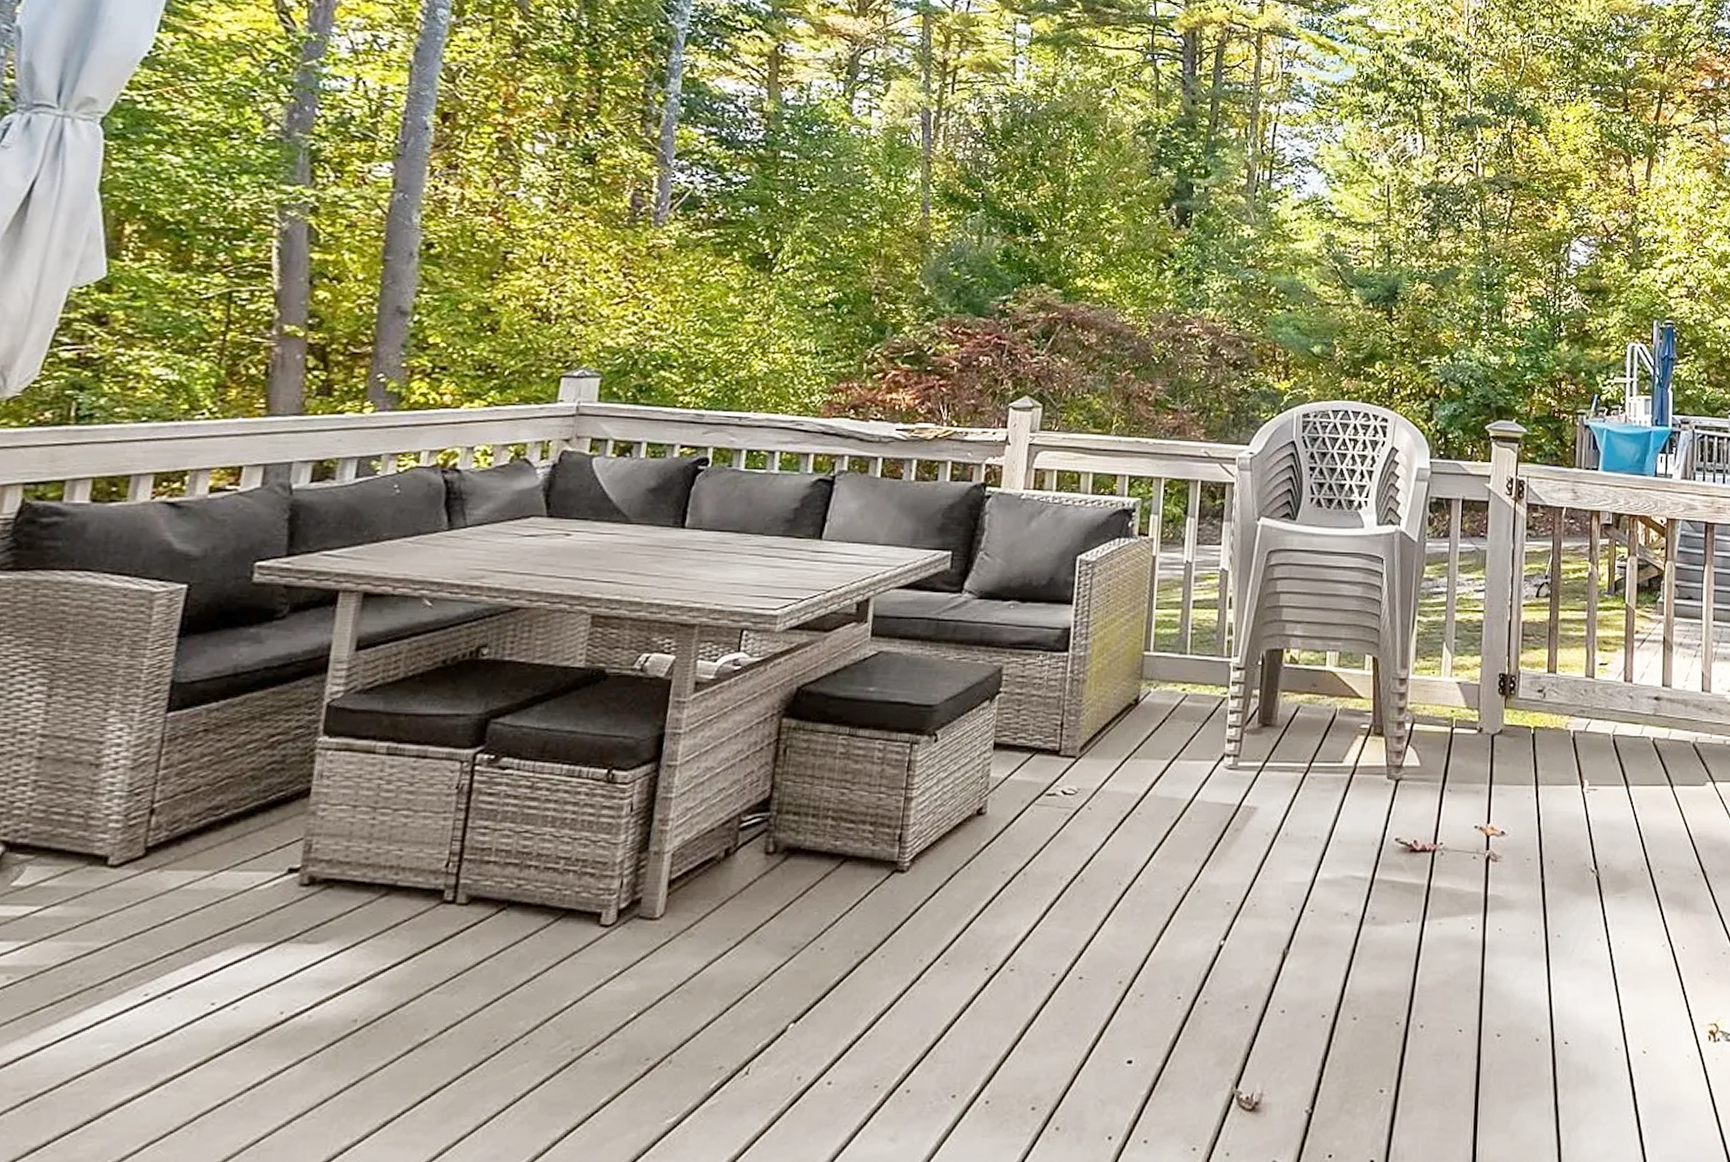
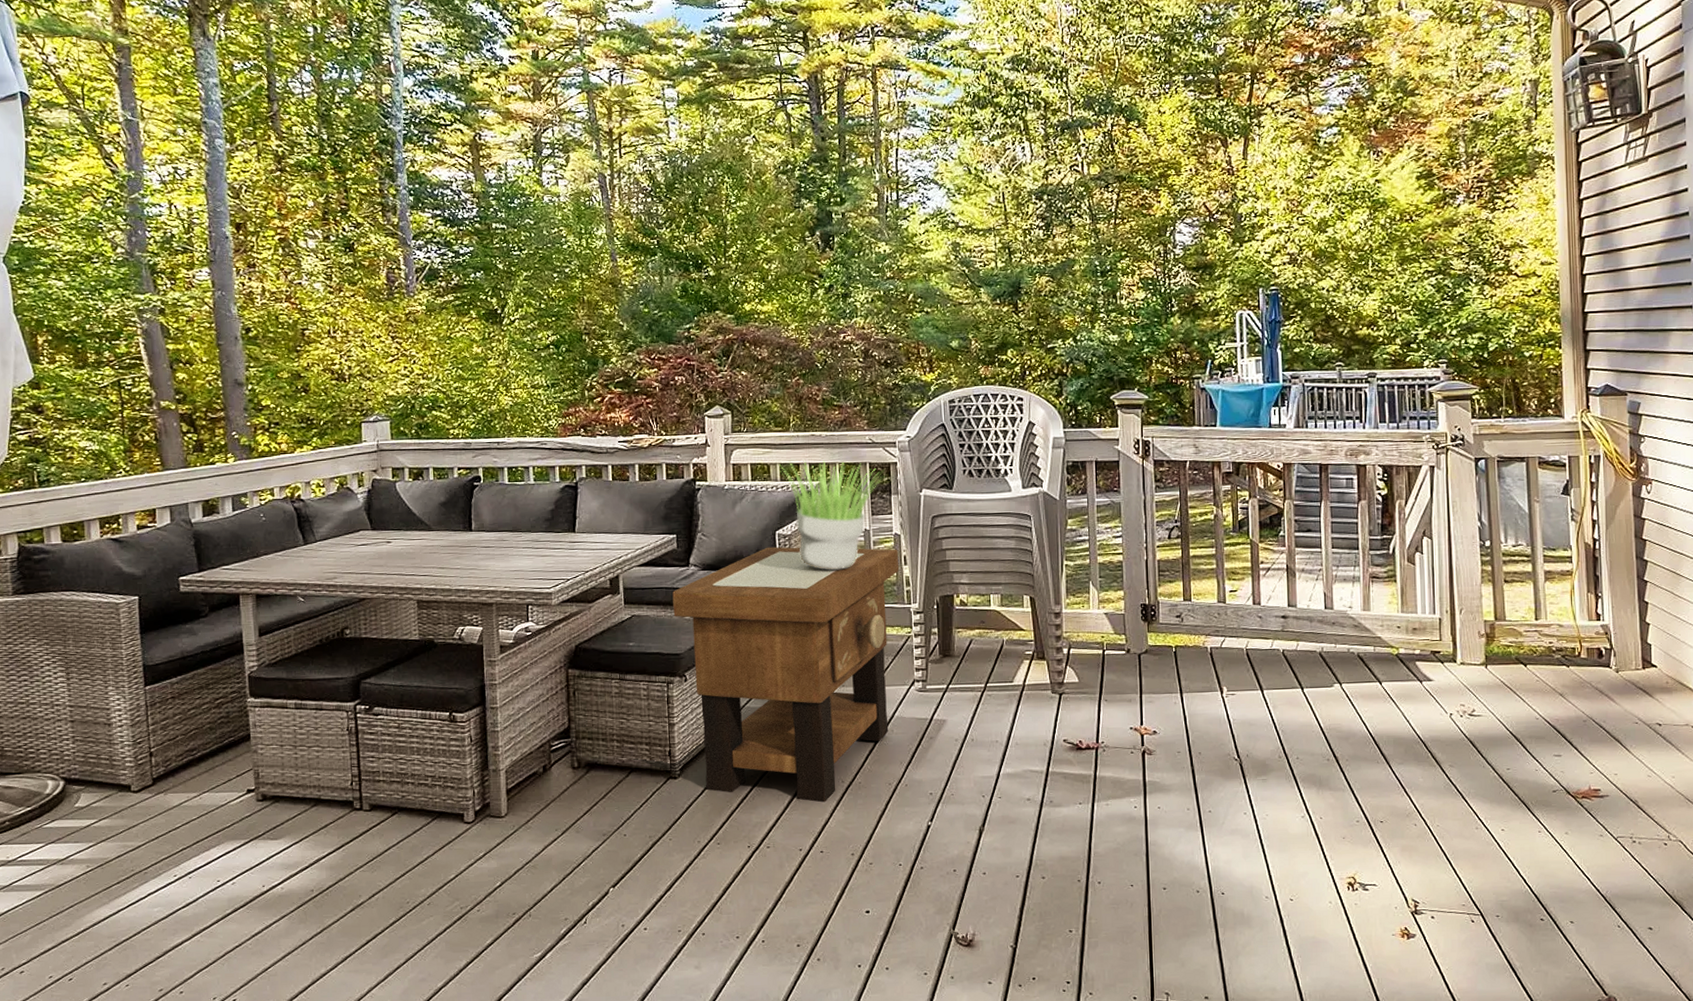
side table: none [933,575,1223,911] -> present [672,546,898,803]
potted plant: none [1092,470,1218,608] -> present [779,460,885,569]

